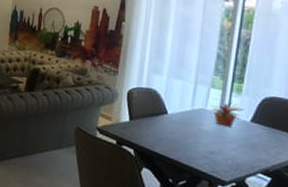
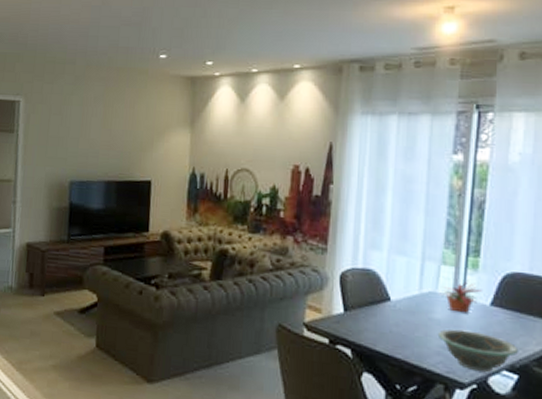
decorative bowl: none [205,138,272,174] -> present [437,329,518,373]

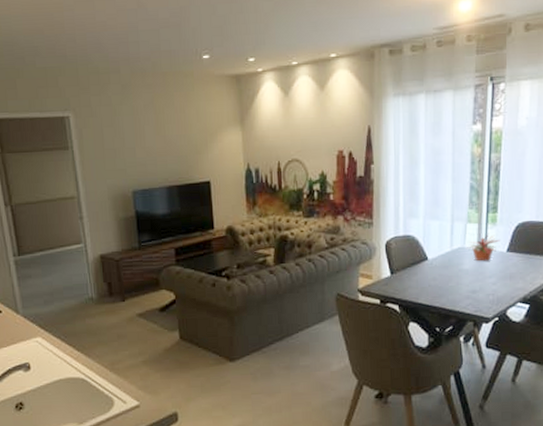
decorative bowl: present [437,329,518,373] -> none [466,275,528,307]

